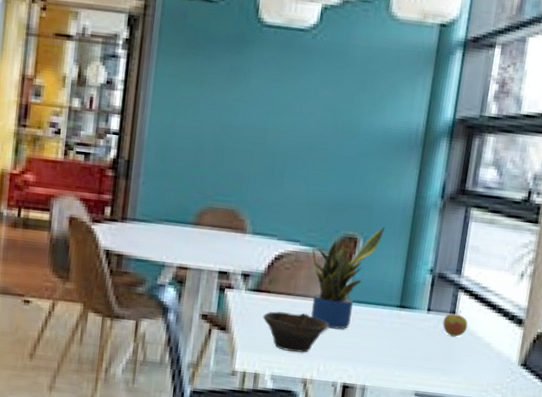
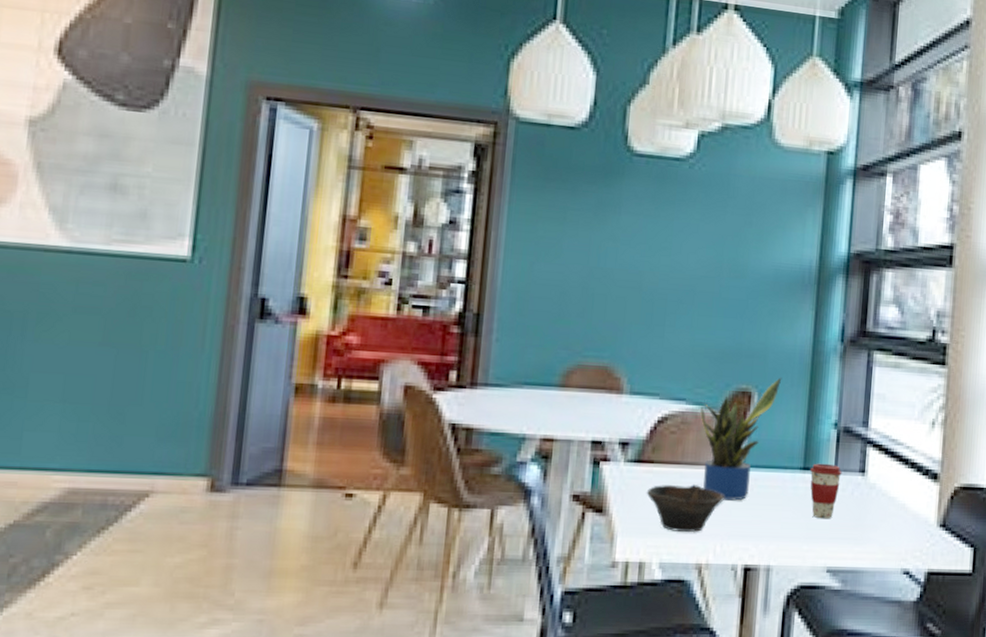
coffee cup: none [405,303,435,351] -> present [809,463,842,519]
apple: present [442,310,468,337] -> none [852,468,880,499]

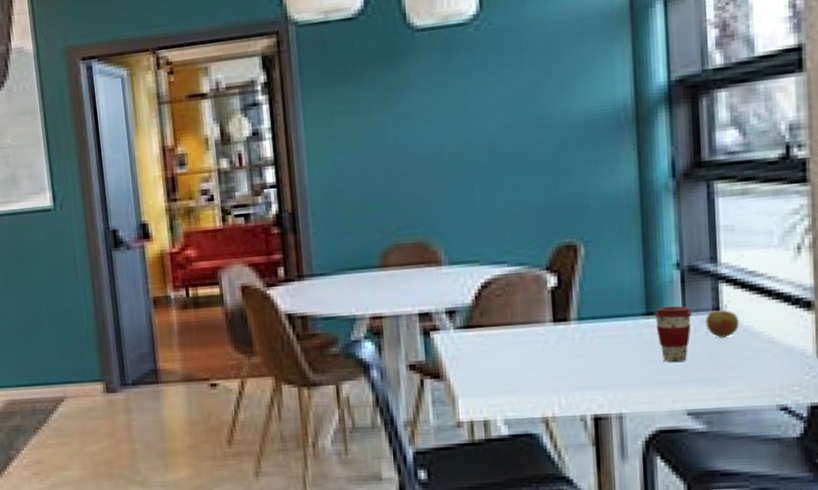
bowl: present [646,485,724,533] -> none [480,343,562,389]
potted plant: present [700,377,782,501] -> none [524,225,609,355]
apple: none [852,468,880,499] -> present [705,305,739,338]

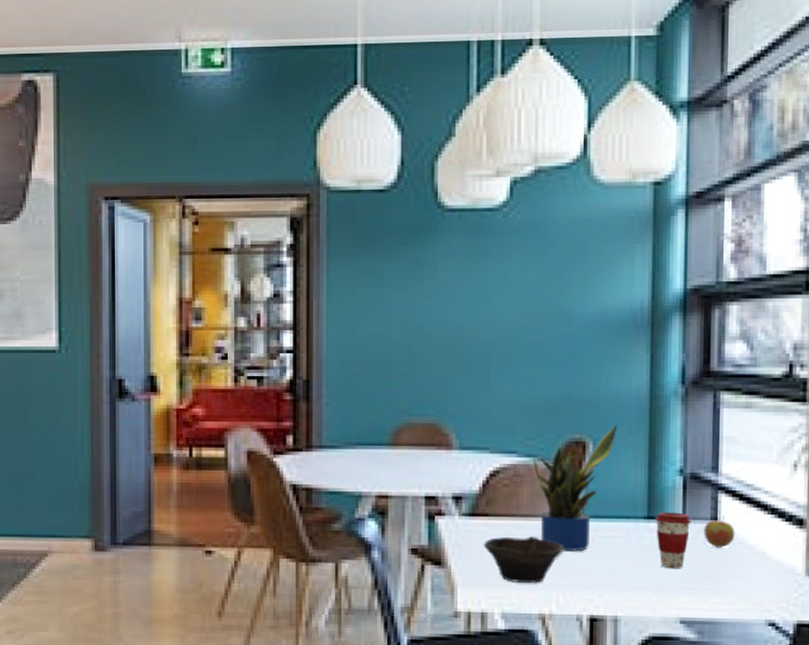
bowl: none [480,343,562,389] -> present [483,537,564,584]
potted plant: none [524,225,609,355] -> present [533,425,618,552]

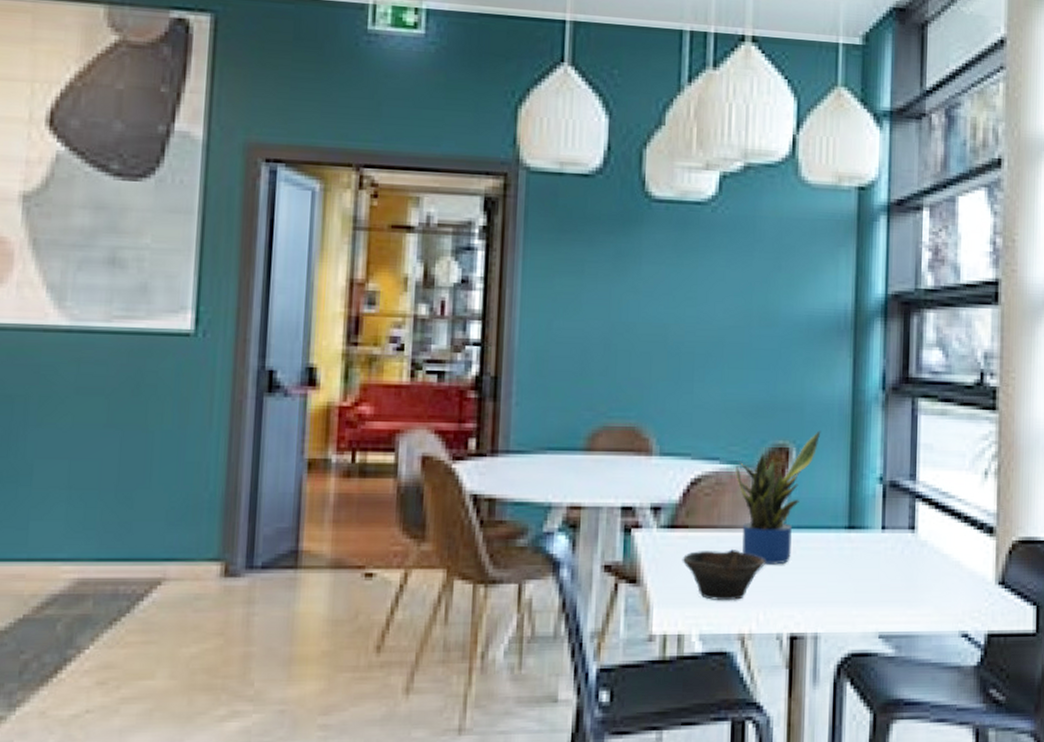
coffee cup: present [655,512,691,569] -> none [855,521,890,581]
apple: present [703,515,735,548] -> none [902,524,931,558]

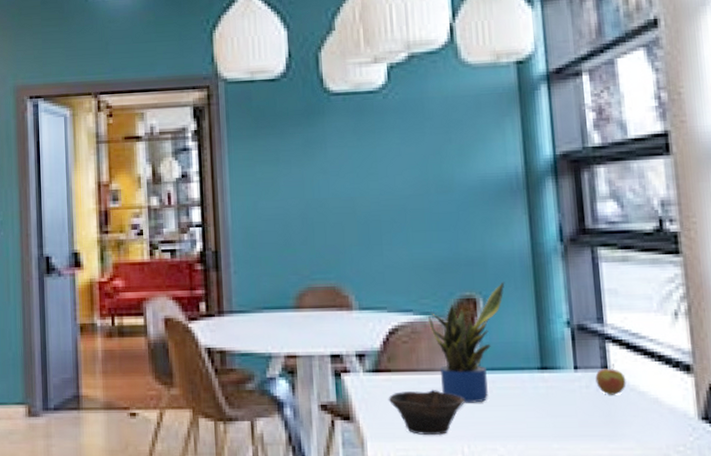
apple: none [902,524,931,558] -> present [595,364,626,395]

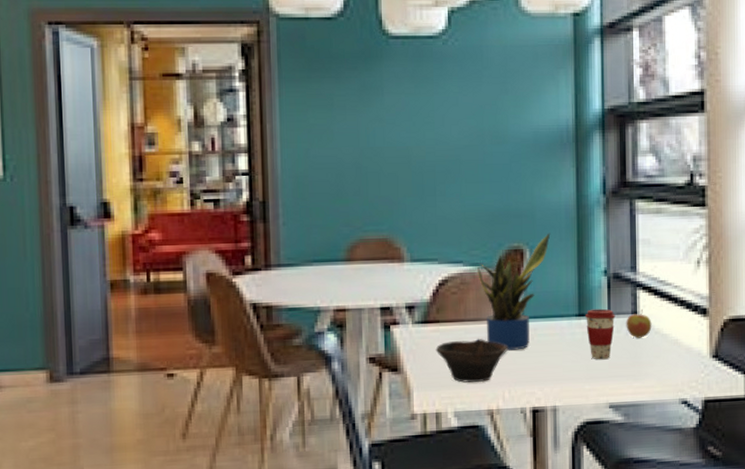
coffee cup: none [548,362,583,417] -> present [585,308,616,360]

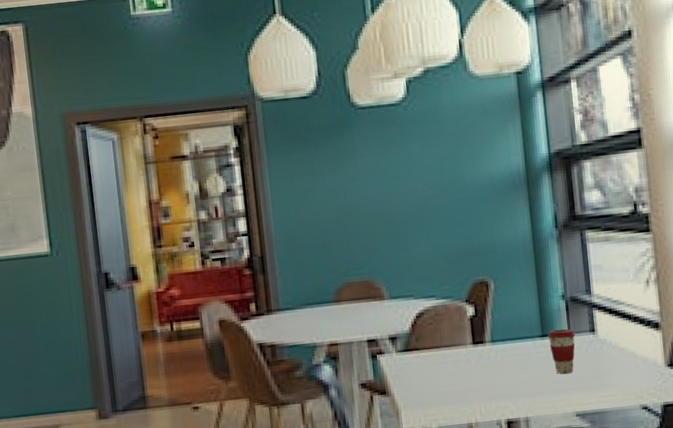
bowl: present [435,339,508,383] -> none [417,362,481,401]
potted plant: present [477,233,551,351] -> none [449,265,511,371]
apple: present [626,309,652,338] -> none [585,327,610,353]

